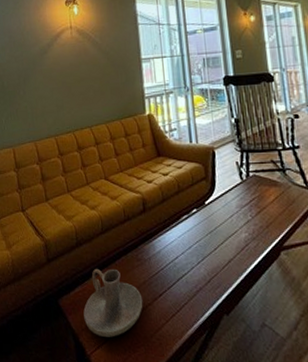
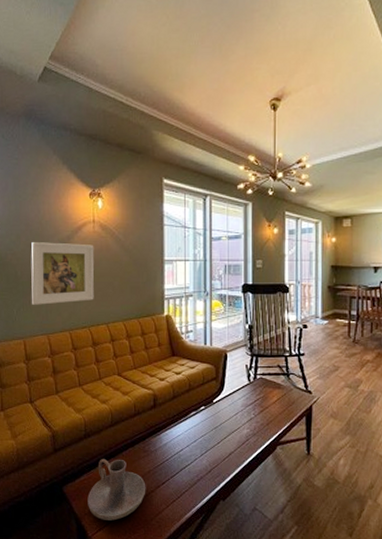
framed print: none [15,50,76,113] -> present [31,242,94,305]

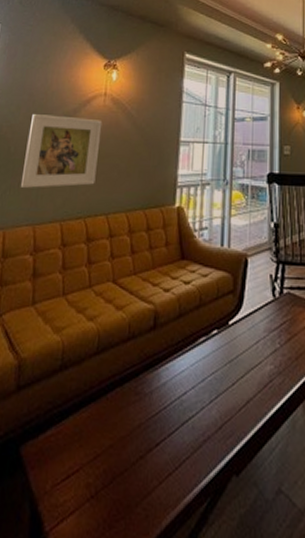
candle holder: present [87,459,146,521] -> none [50,404,134,505]

